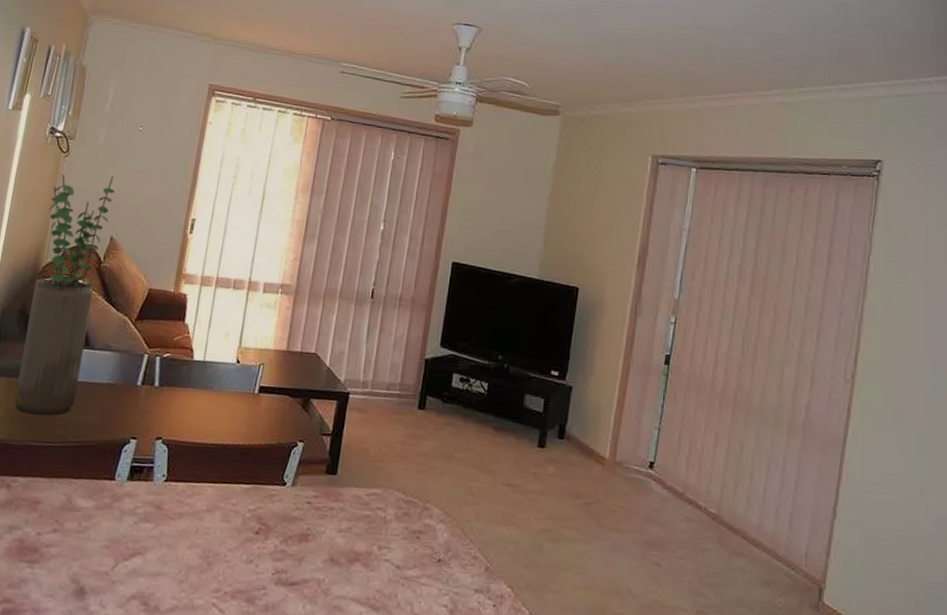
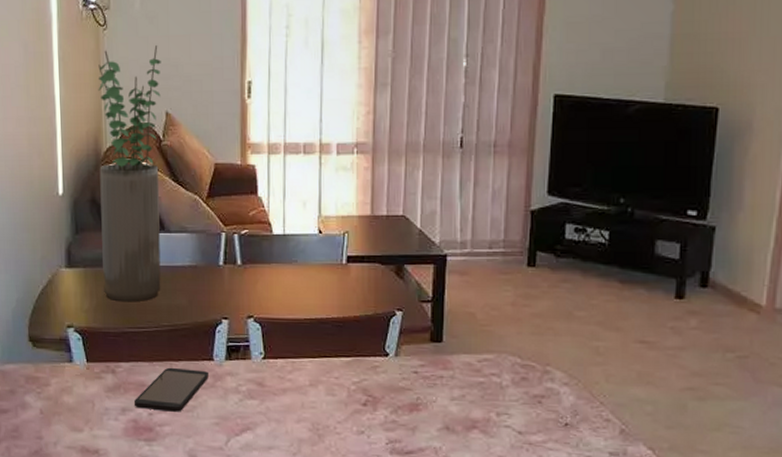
phone: none [24,484,109,533] -> present [135,367,210,412]

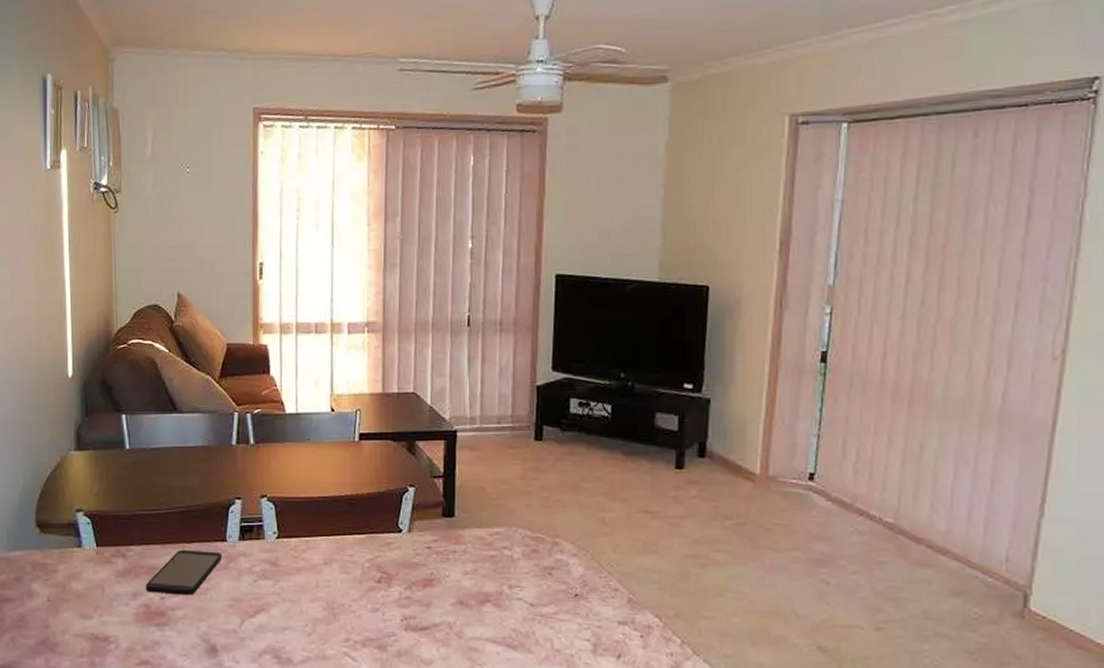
vase: present [98,45,161,302] -> none [109,228,173,484]

